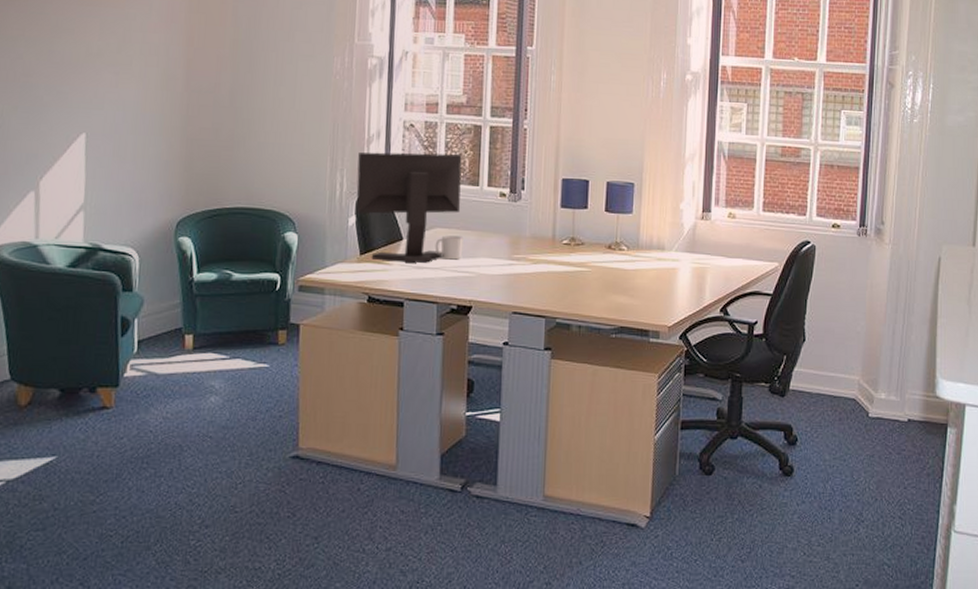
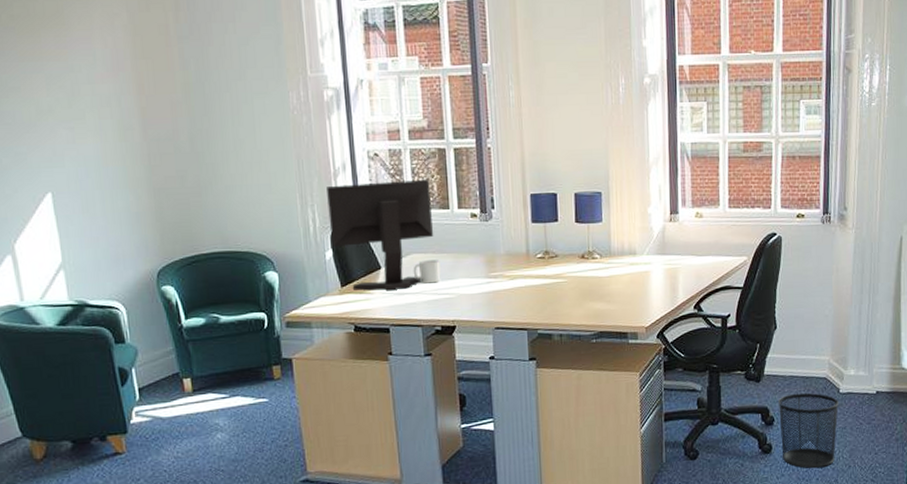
waste bin: none [803,413,867,498] -> present [778,392,839,469]

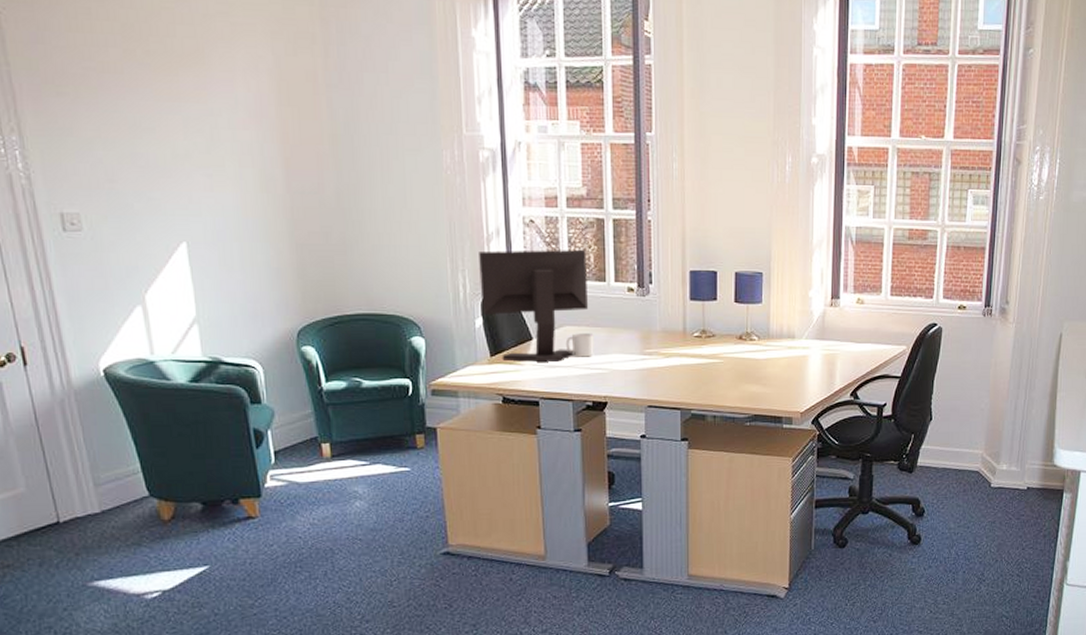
waste bin: present [778,392,839,469] -> none [930,485,989,562]

